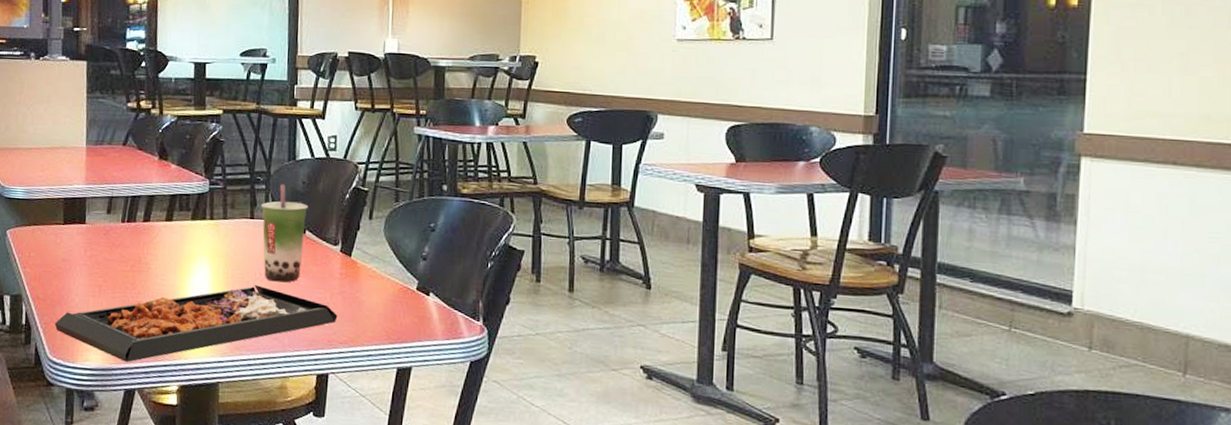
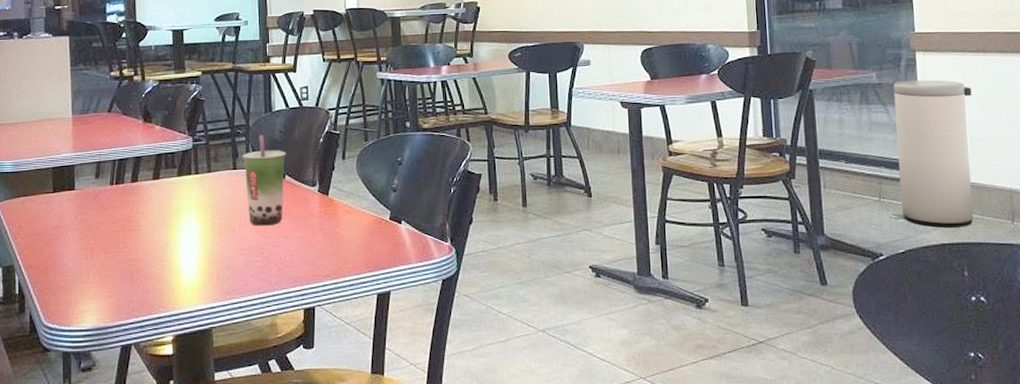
food tray: present [54,285,338,362] -> none [48,231,320,319]
pedal bin: none [1019,190,1151,373] -> present [889,79,974,228]

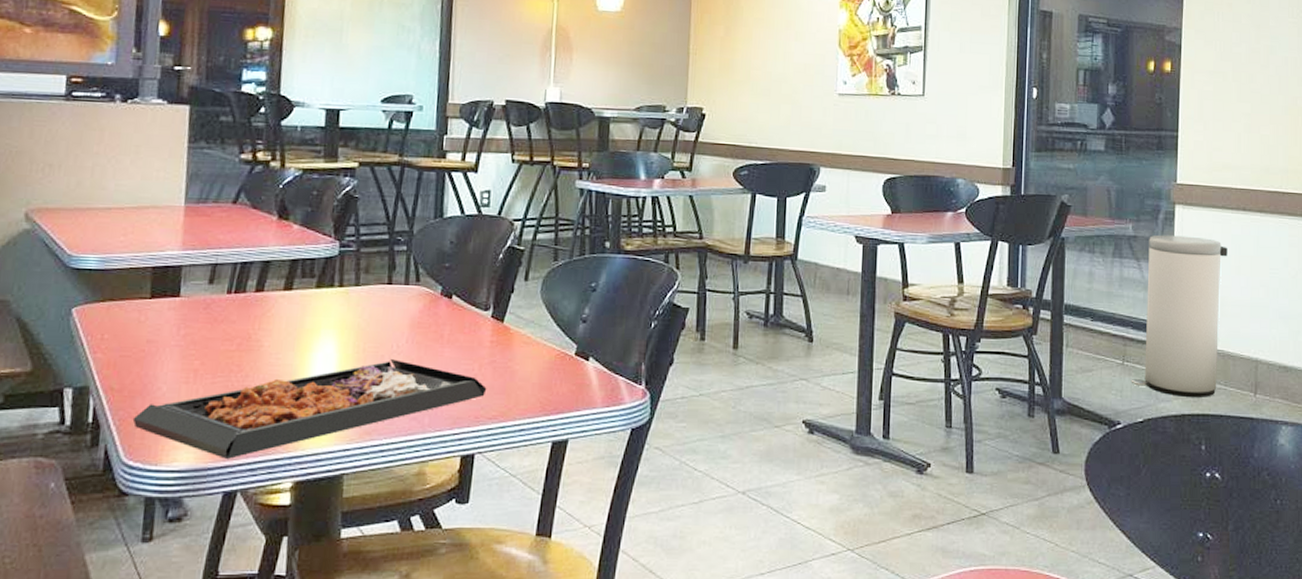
food tray: none [48,231,320,319] -> present [132,359,487,459]
beverage cup: present [242,135,286,226] -> none [400,244,456,354]

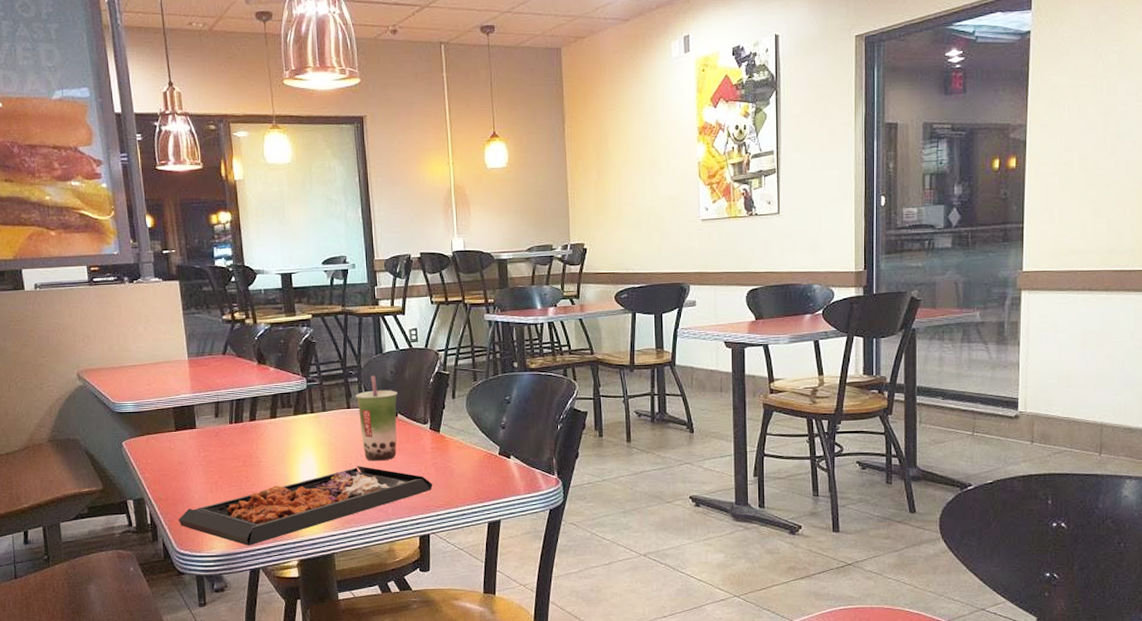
beverage cup: none [400,244,456,354] -> present [355,375,398,461]
pedal bin: present [1131,234,1228,397] -> none [980,318,1073,460]

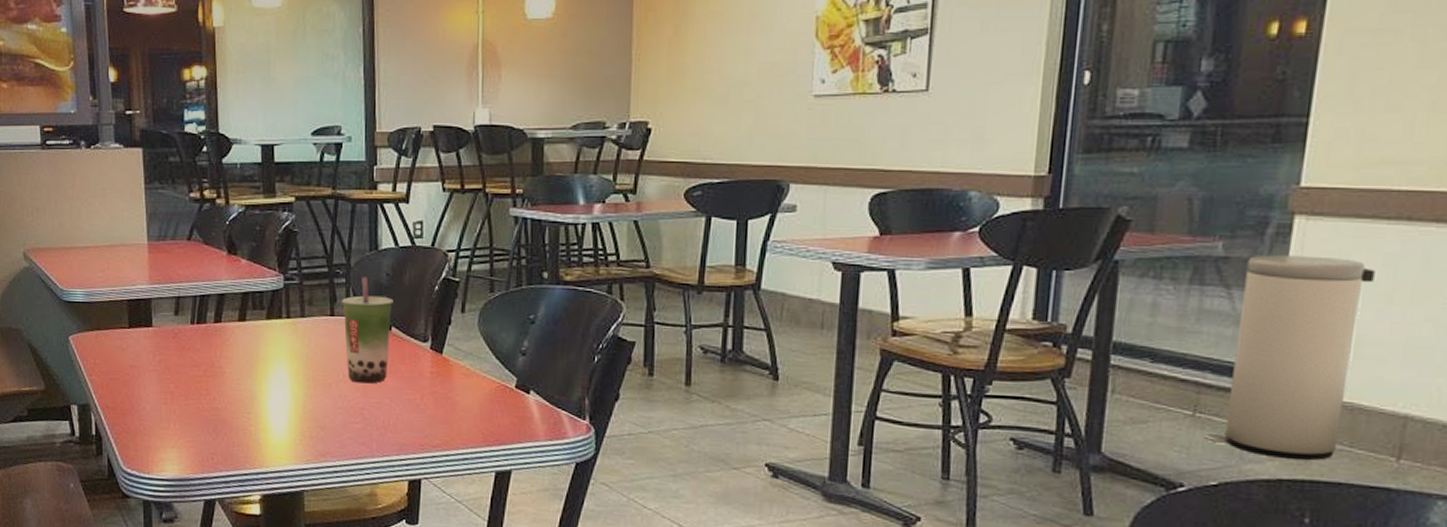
food tray: present [178,466,433,546] -> none [126,387,430,472]
pedal bin: none [980,318,1073,460] -> present [1203,254,1375,460]

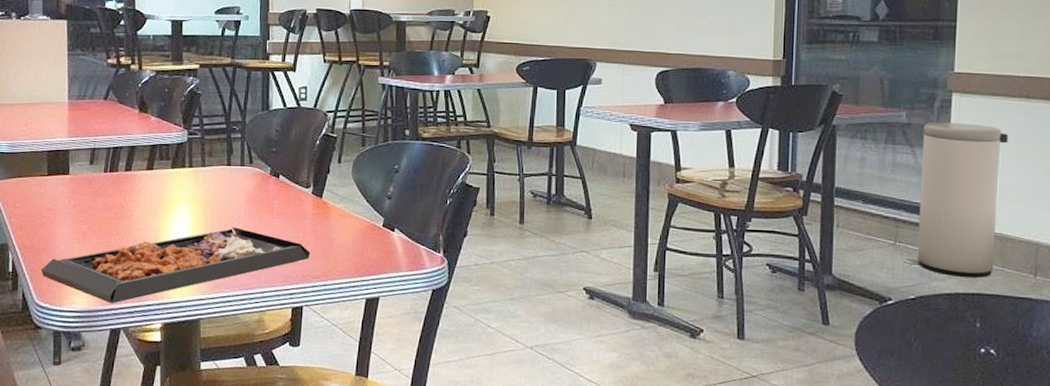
food tray: none [126,387,430,472] -> present [41,227,311,303]
beverage cup: present [341,277,393,384] -> none [236,132,281,224]

